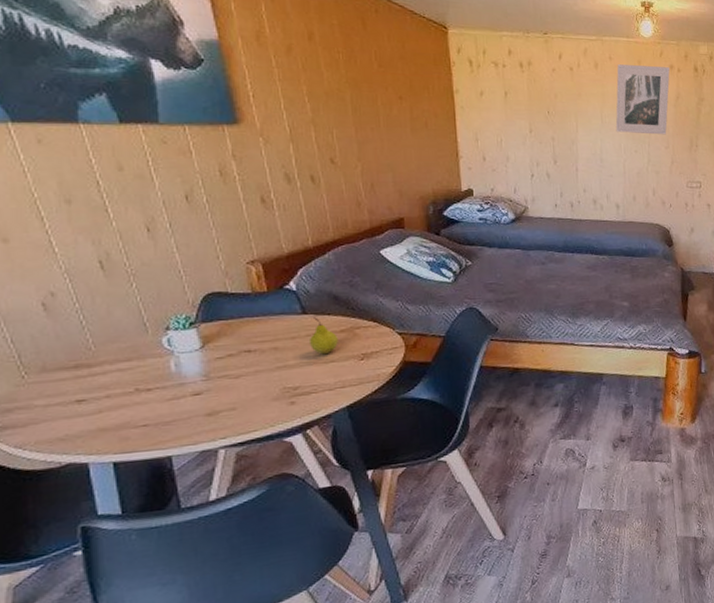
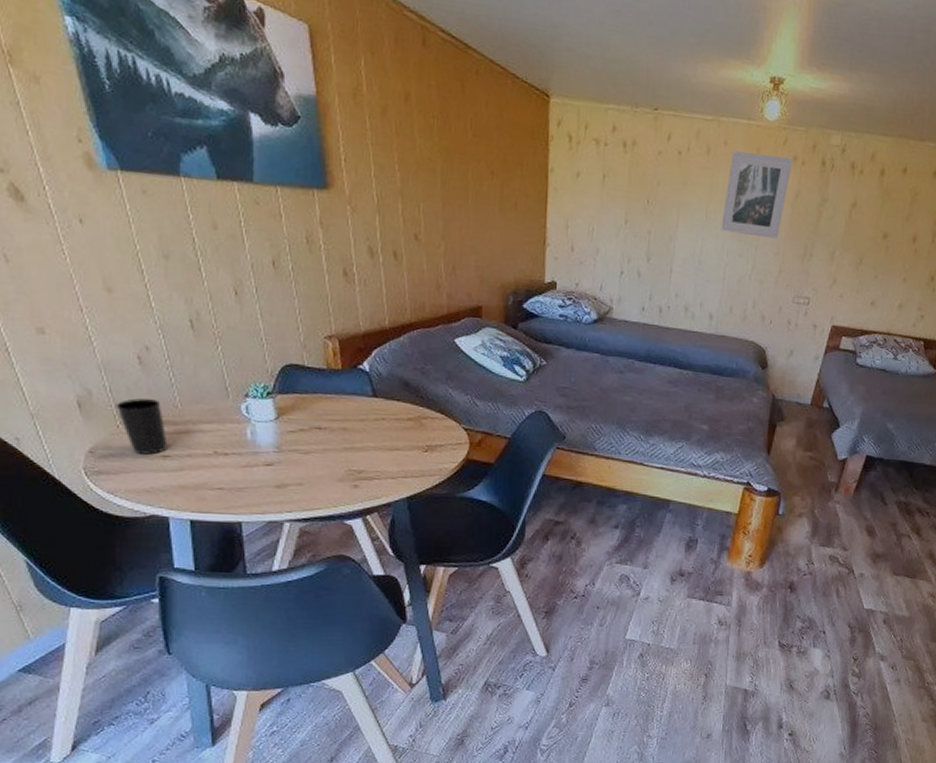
cup: none [19,344,82,403] -> present [116,398,168,455]
fruit: present [310,317,338,355] -> none [378,402,405,442]

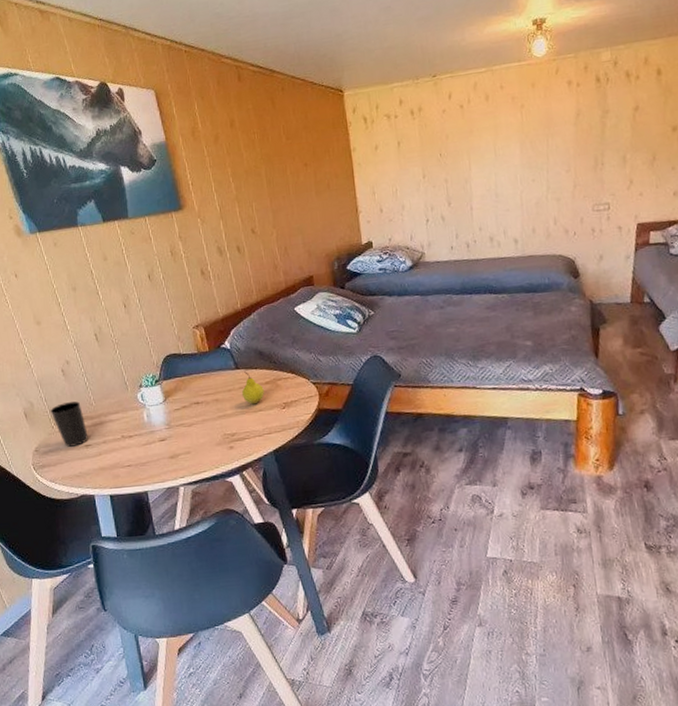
fruit: none [378,402,405,442] -> present [242,371,264,405]
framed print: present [720,151,793,239] -> none [509,84,568,164]

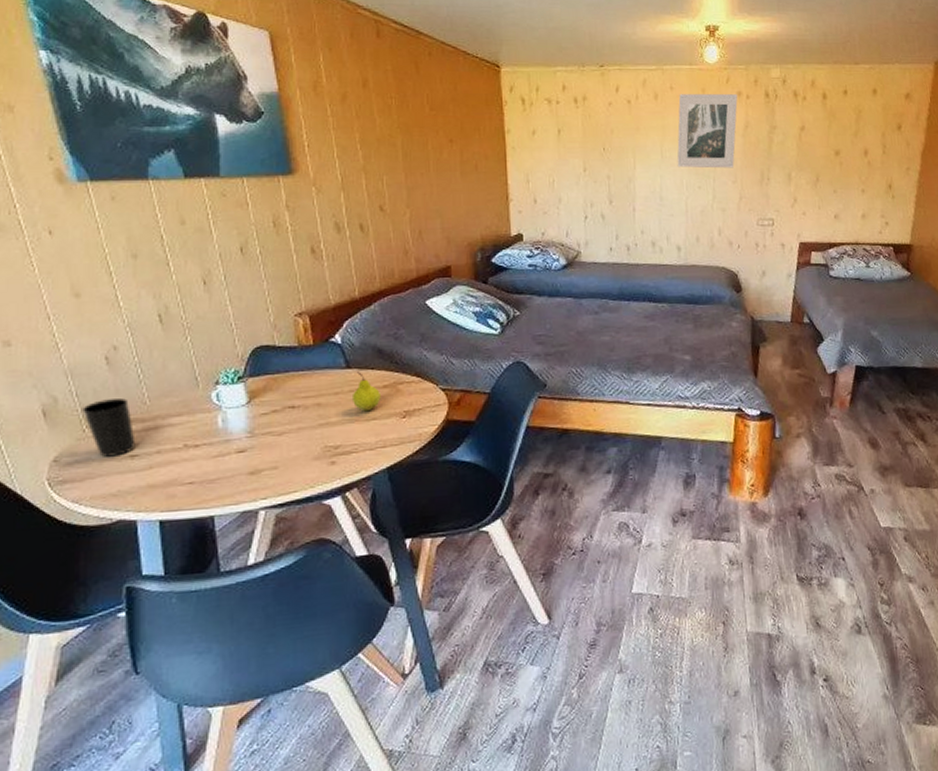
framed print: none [509,84,568,164] -> present [677,94,738,169]

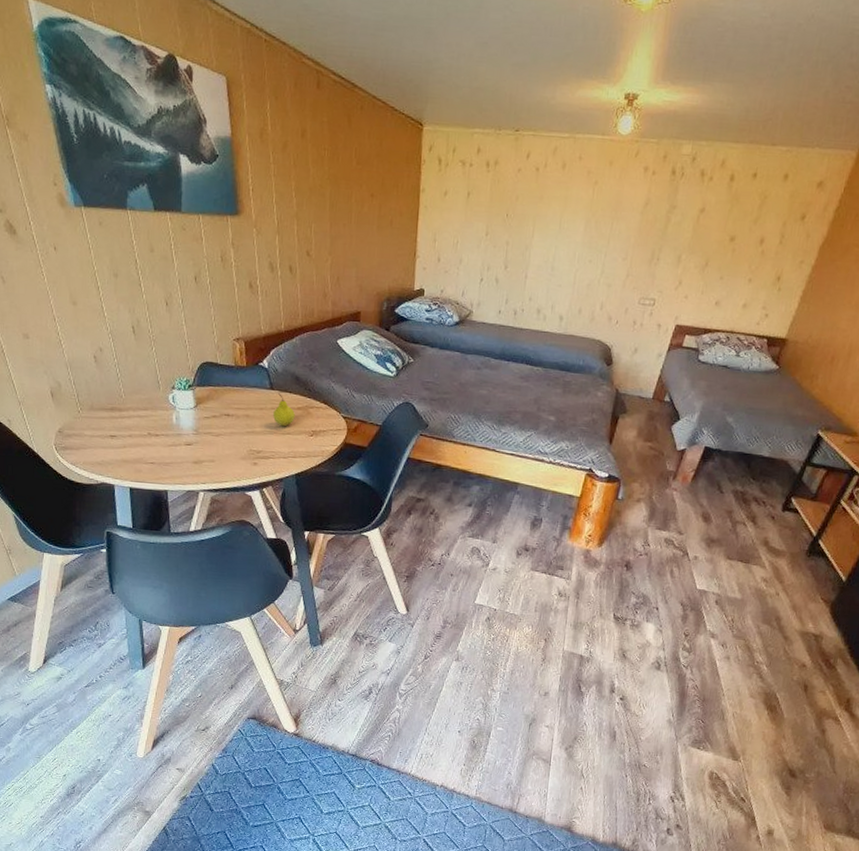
cup: present [82,398,136,457] -> none [78,389,114,435]
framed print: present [677,94,738,169] -> none [573,165,644,245]

